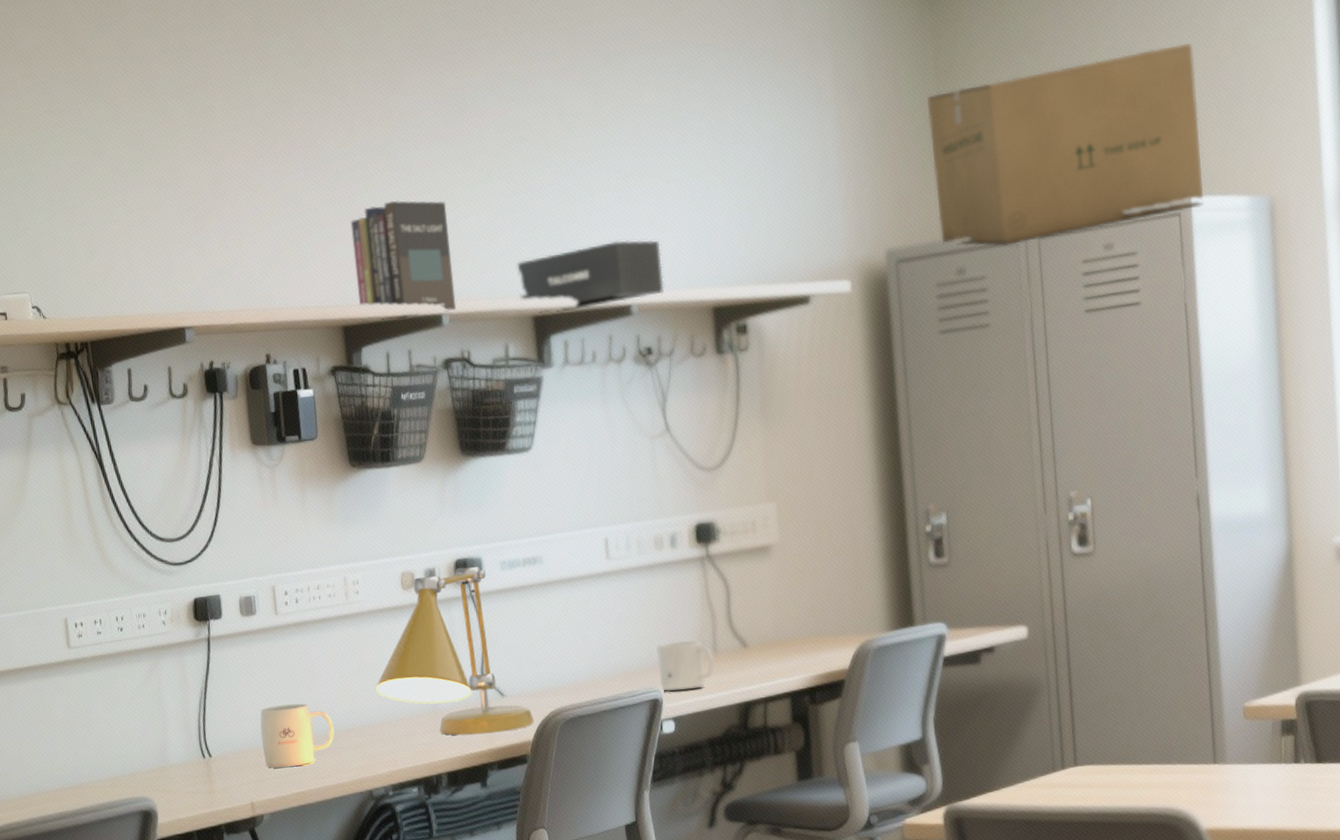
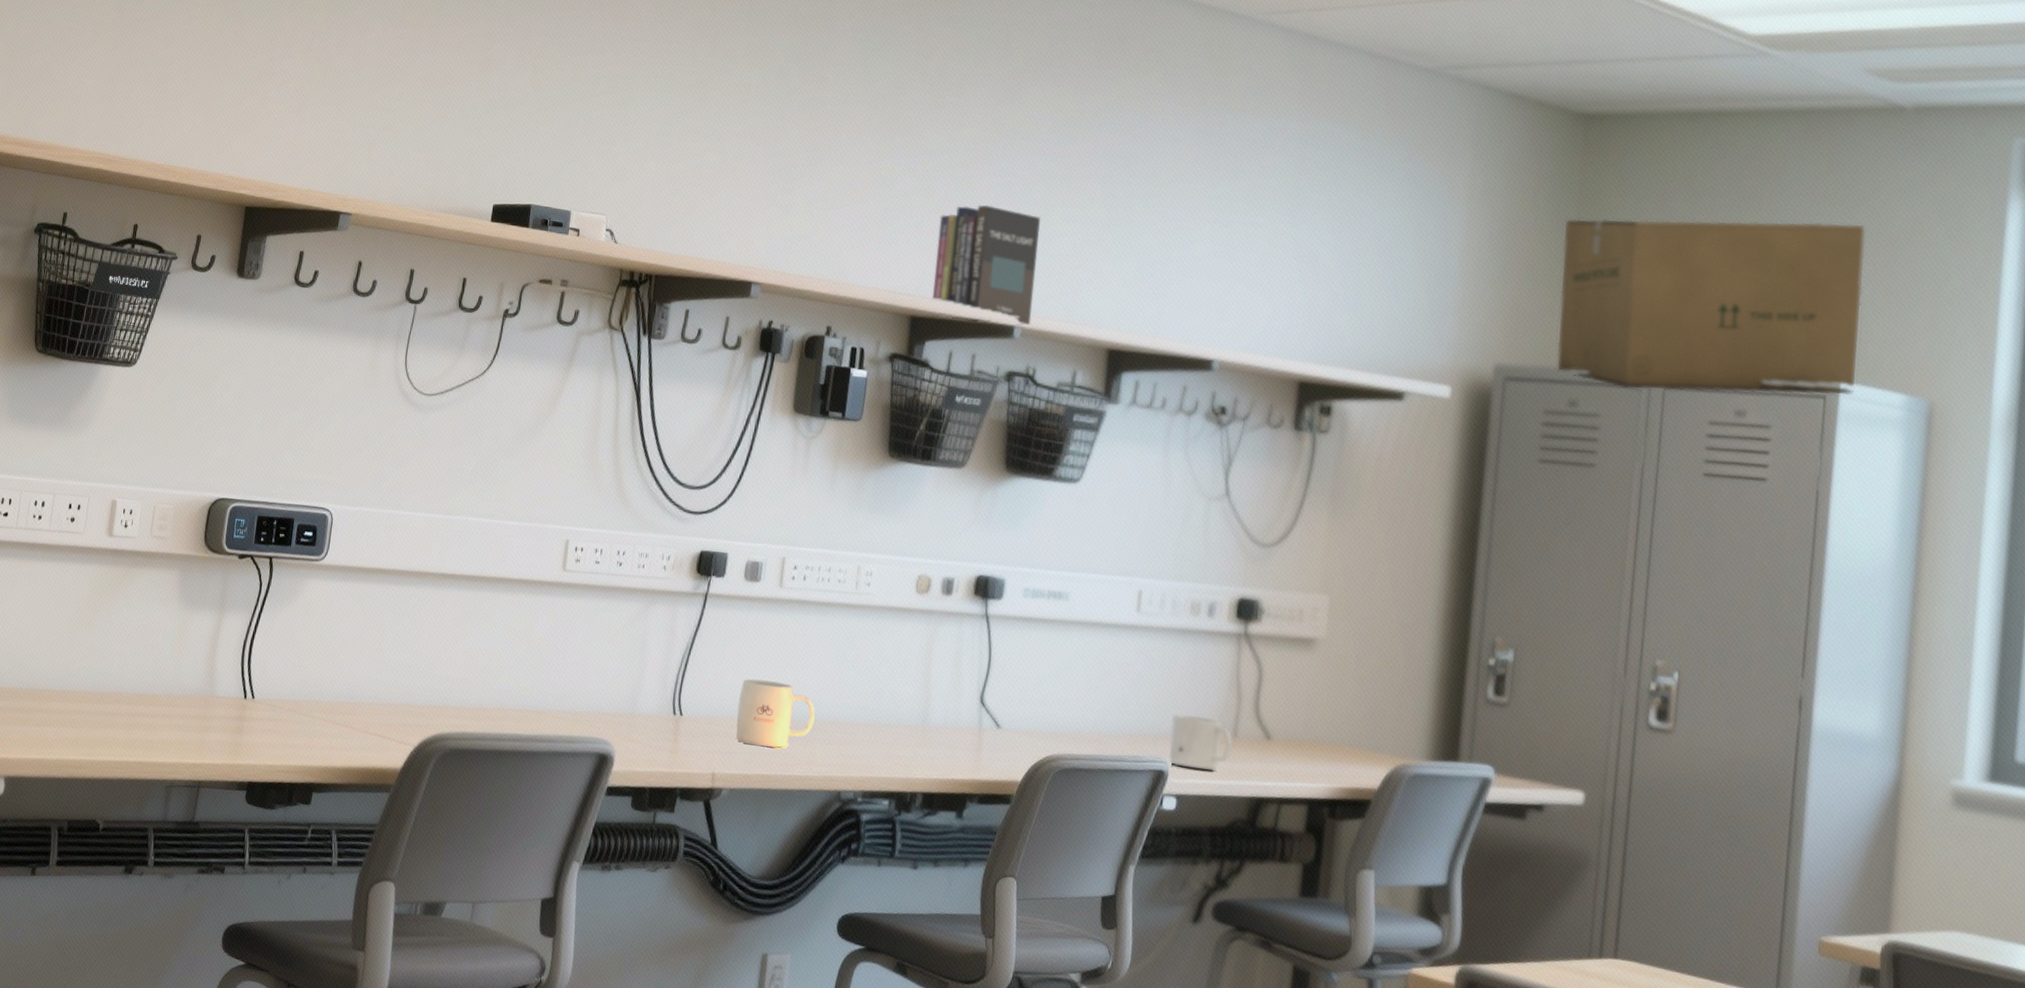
table lamp: present [375,566,535,736] -> none [865,583,1027,767]
box: present [517,239,665,313] -> none [1098,291,1255,357]

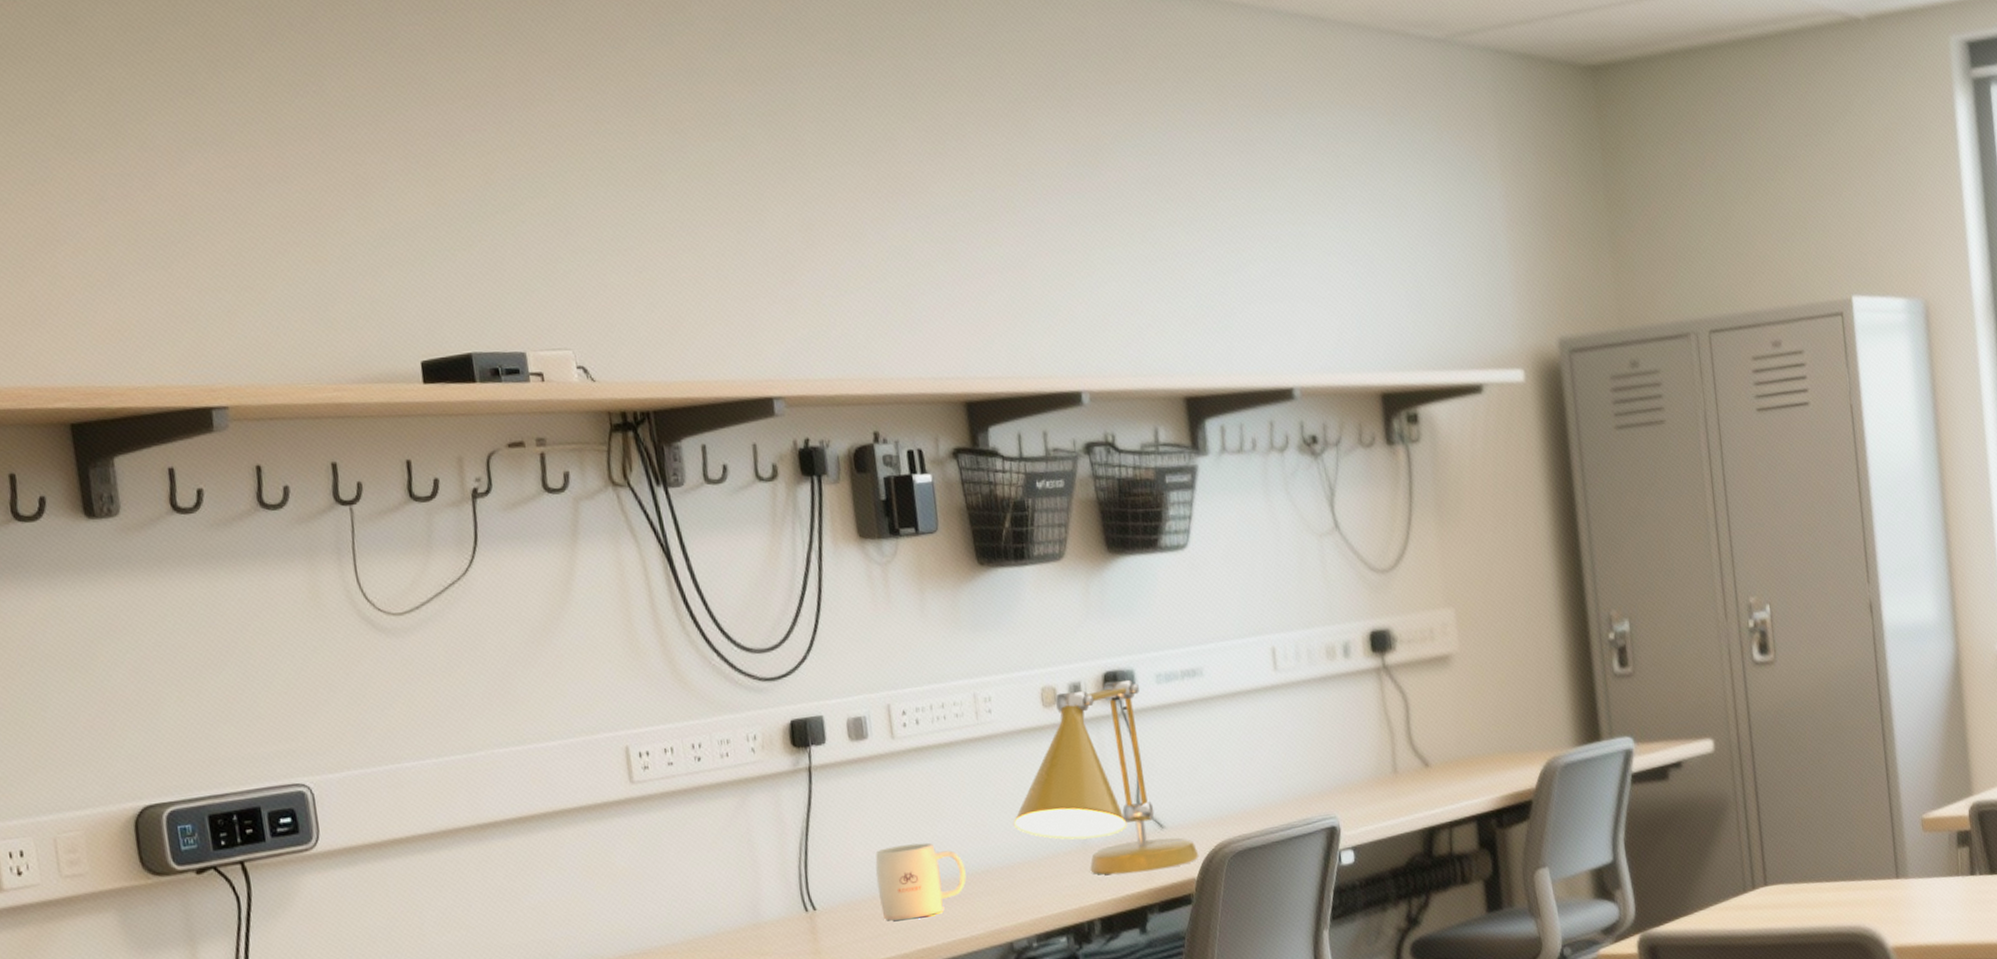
table lamp: none [865,583,1027,767] -> present [1013,679,1199,875]
books: present [932,205,1040,325] -> none [971,259,1098,396]
mug: present [1169,713,1233,771] -> none [1330,759,1396,819]
box: present [1557,219,1865,396] -> none [1594,140,1864,340]

